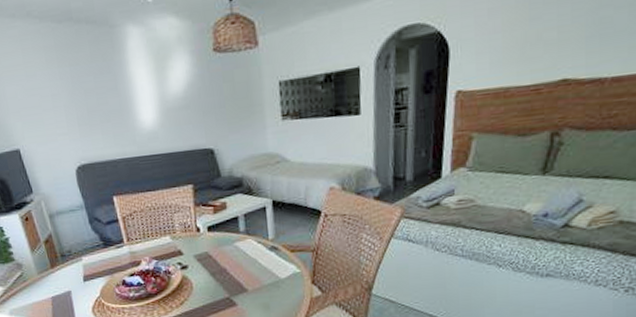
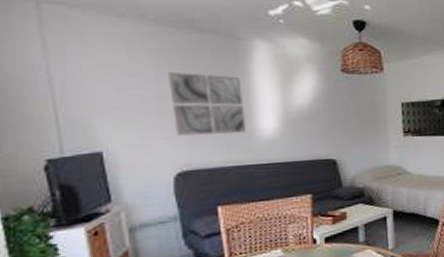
wall art: none [56,67,130,132] -> present [167,71,247,136]

